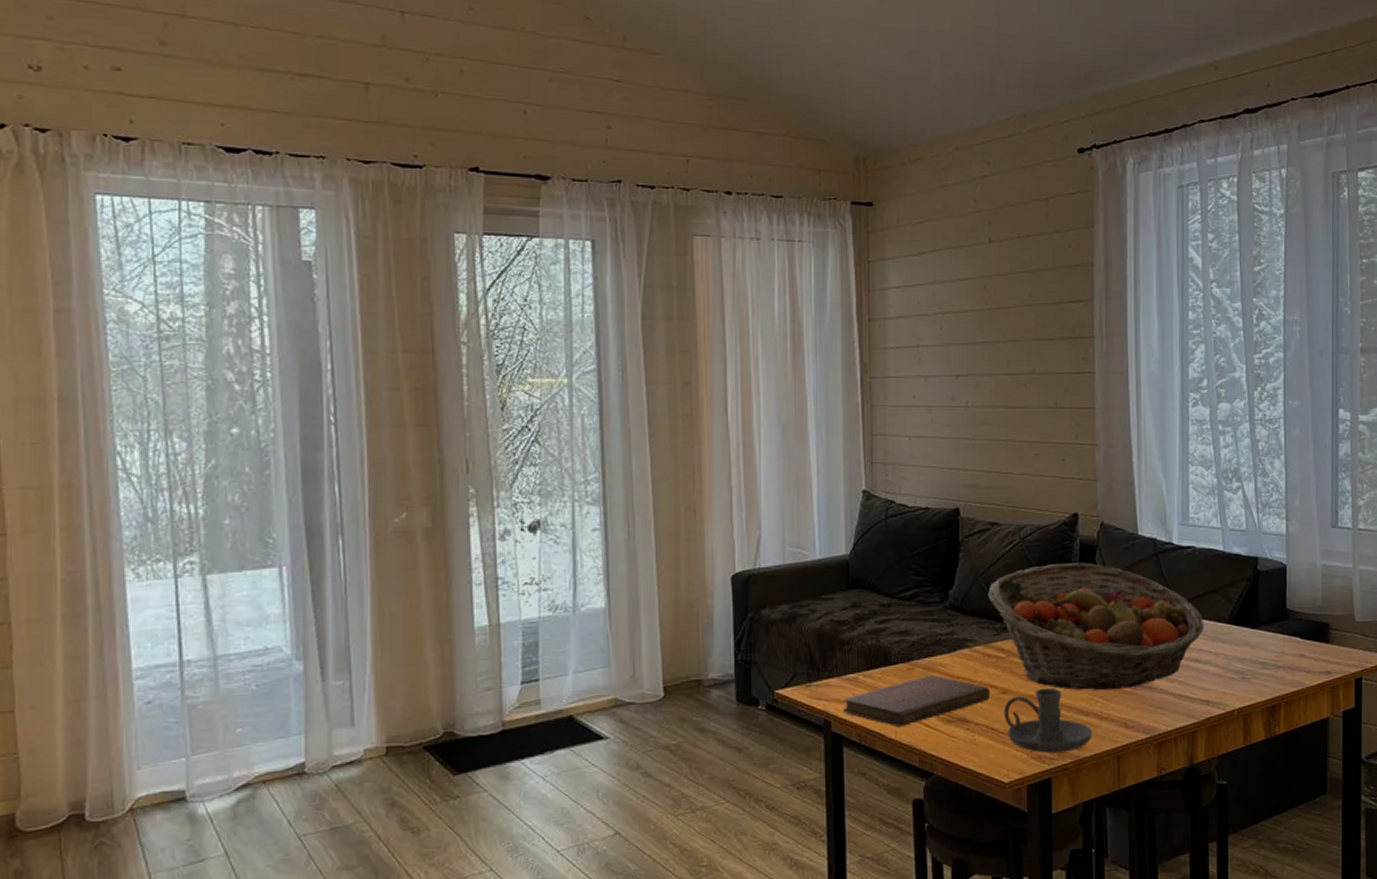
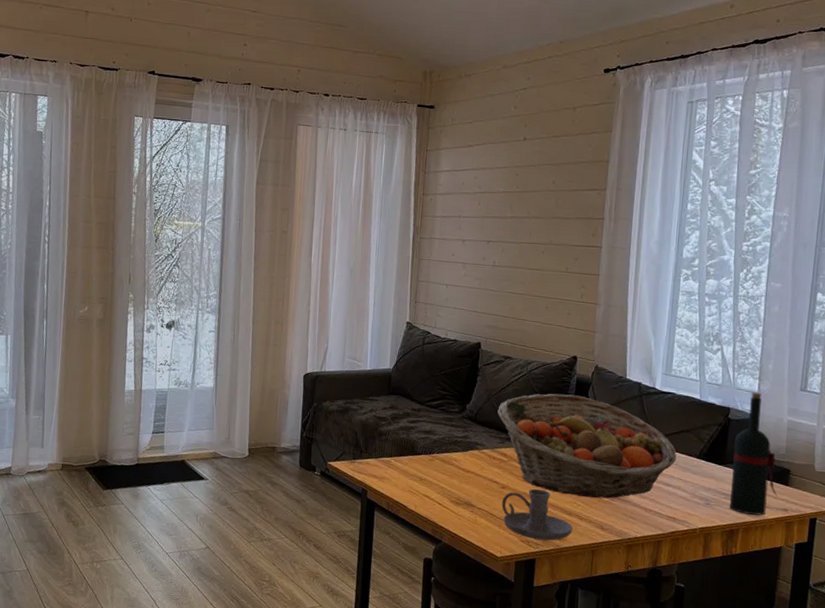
notebook: present [842,675,991,728] -> none [376,466,493,503]
wine bottle: none [1266,536,1318,685] -> present [729,392,777,516]

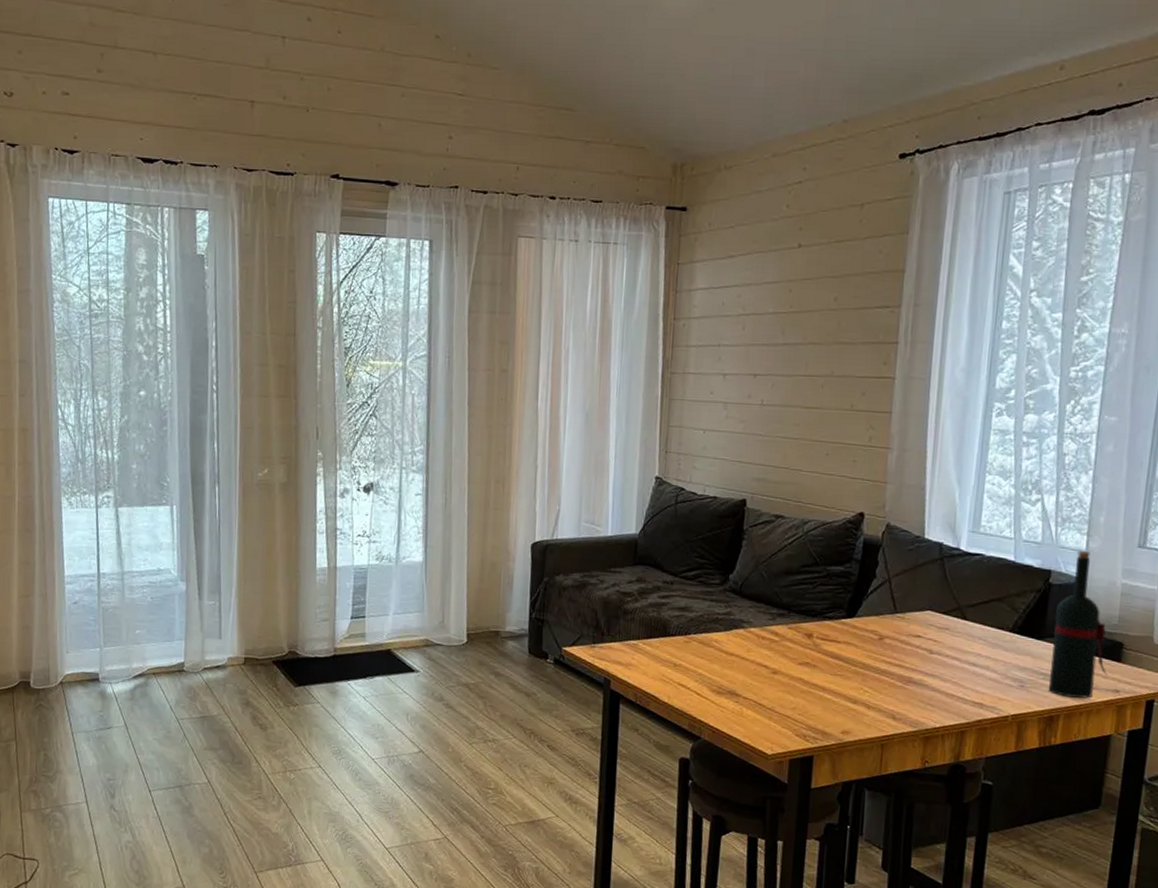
fruit basket: present [497,393,677,499] -> none [767,558,985,683]
candle holder: present [501,488,573,541] -> none [772,673,858,734]

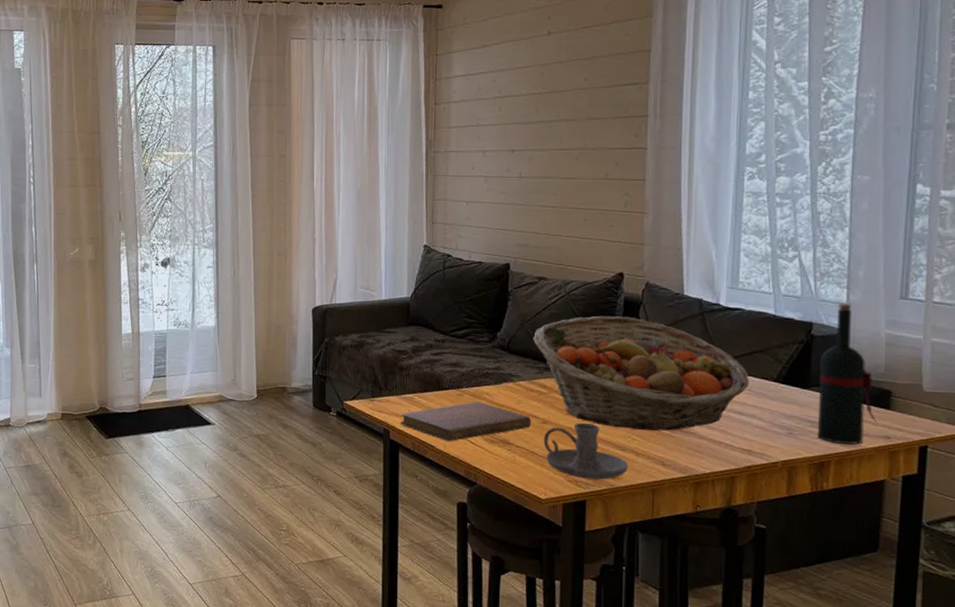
notebook: none [621,649,762,693] -> present [399,402,532,442]
fruit basket: none [767,558,985,683] -> present [533,315,749,431]
candle holder: none [772,673,858,734] -> present [543,422,628,480]

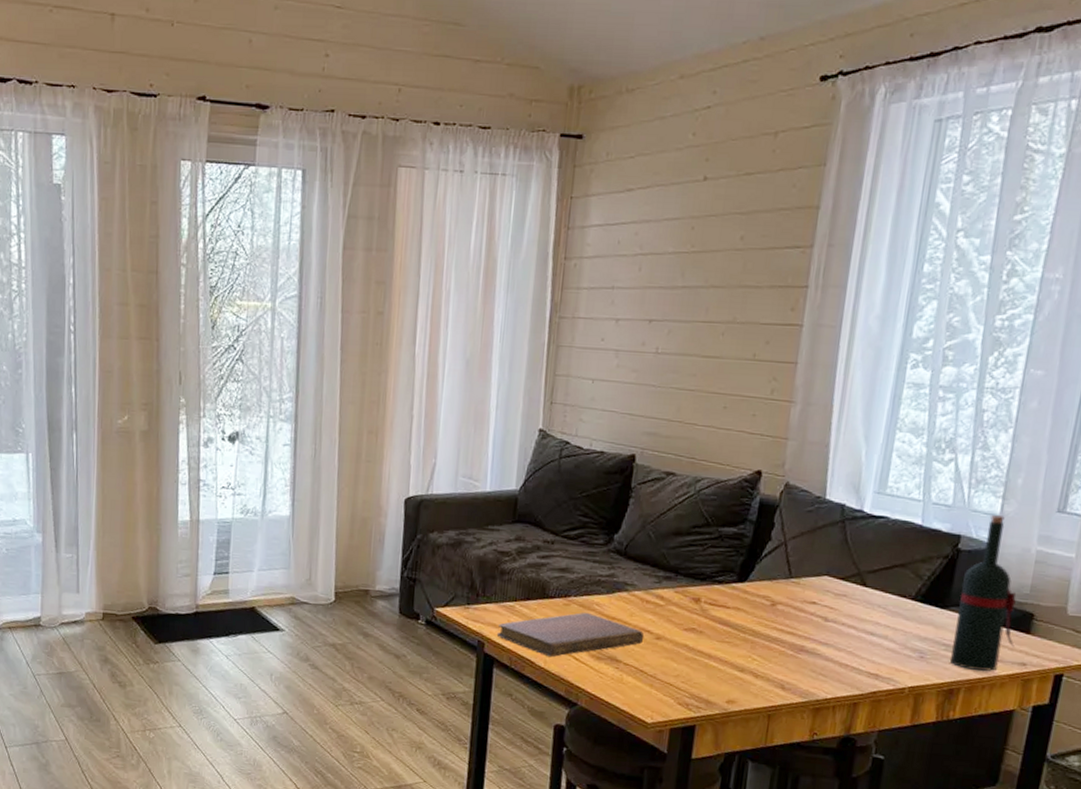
fruit basket: present [533,315,749,431] -> none [654,519,886,651]
candle holder: present [543,422,628,480] -> none [654,639,745,704]

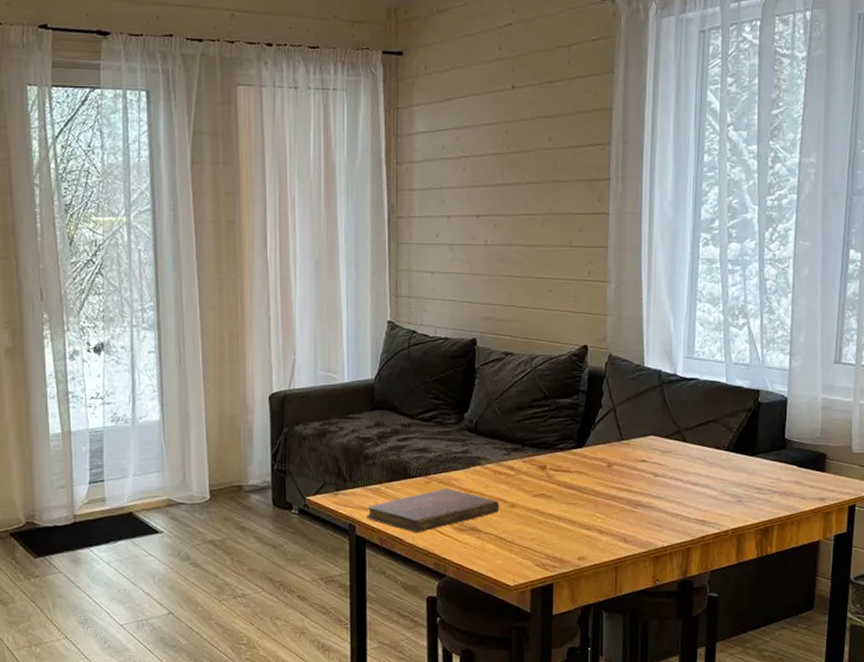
wine bottle: present [950,515,1016,672] -> none [762,370,814,509]

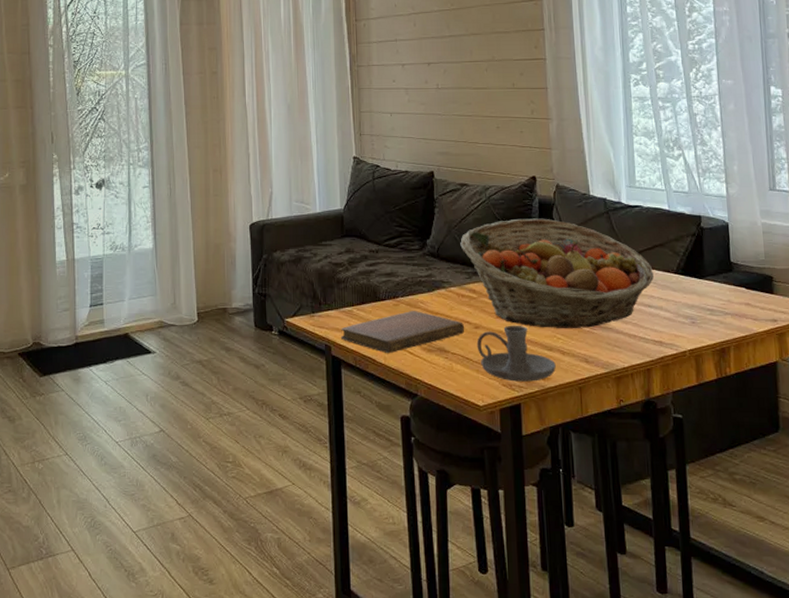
fruit basket: none [500,391,703,508] -> present [460,218,654,329]
candle holder: none [511,503,593,561] -> present [476,325,556,382]

